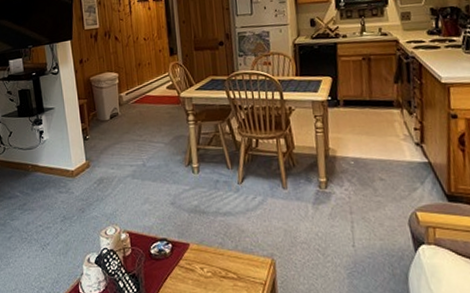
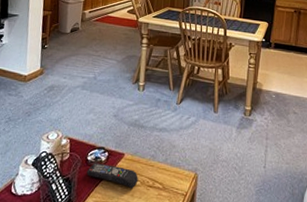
remote control: none [152,256,209,280] -> present [87,163,138,188]

